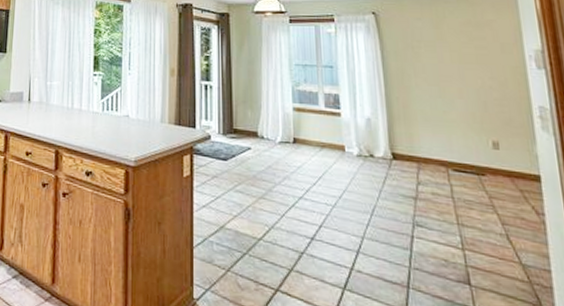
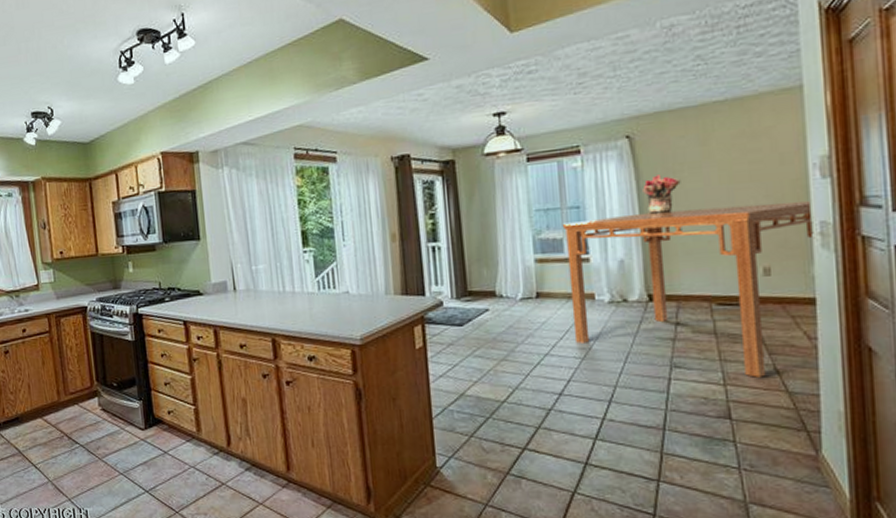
dining table: none [317,78,536,246] -> present [562,201,816,378]
bouquet: none [386,48,419,83] -> present [642,175,681,215]

